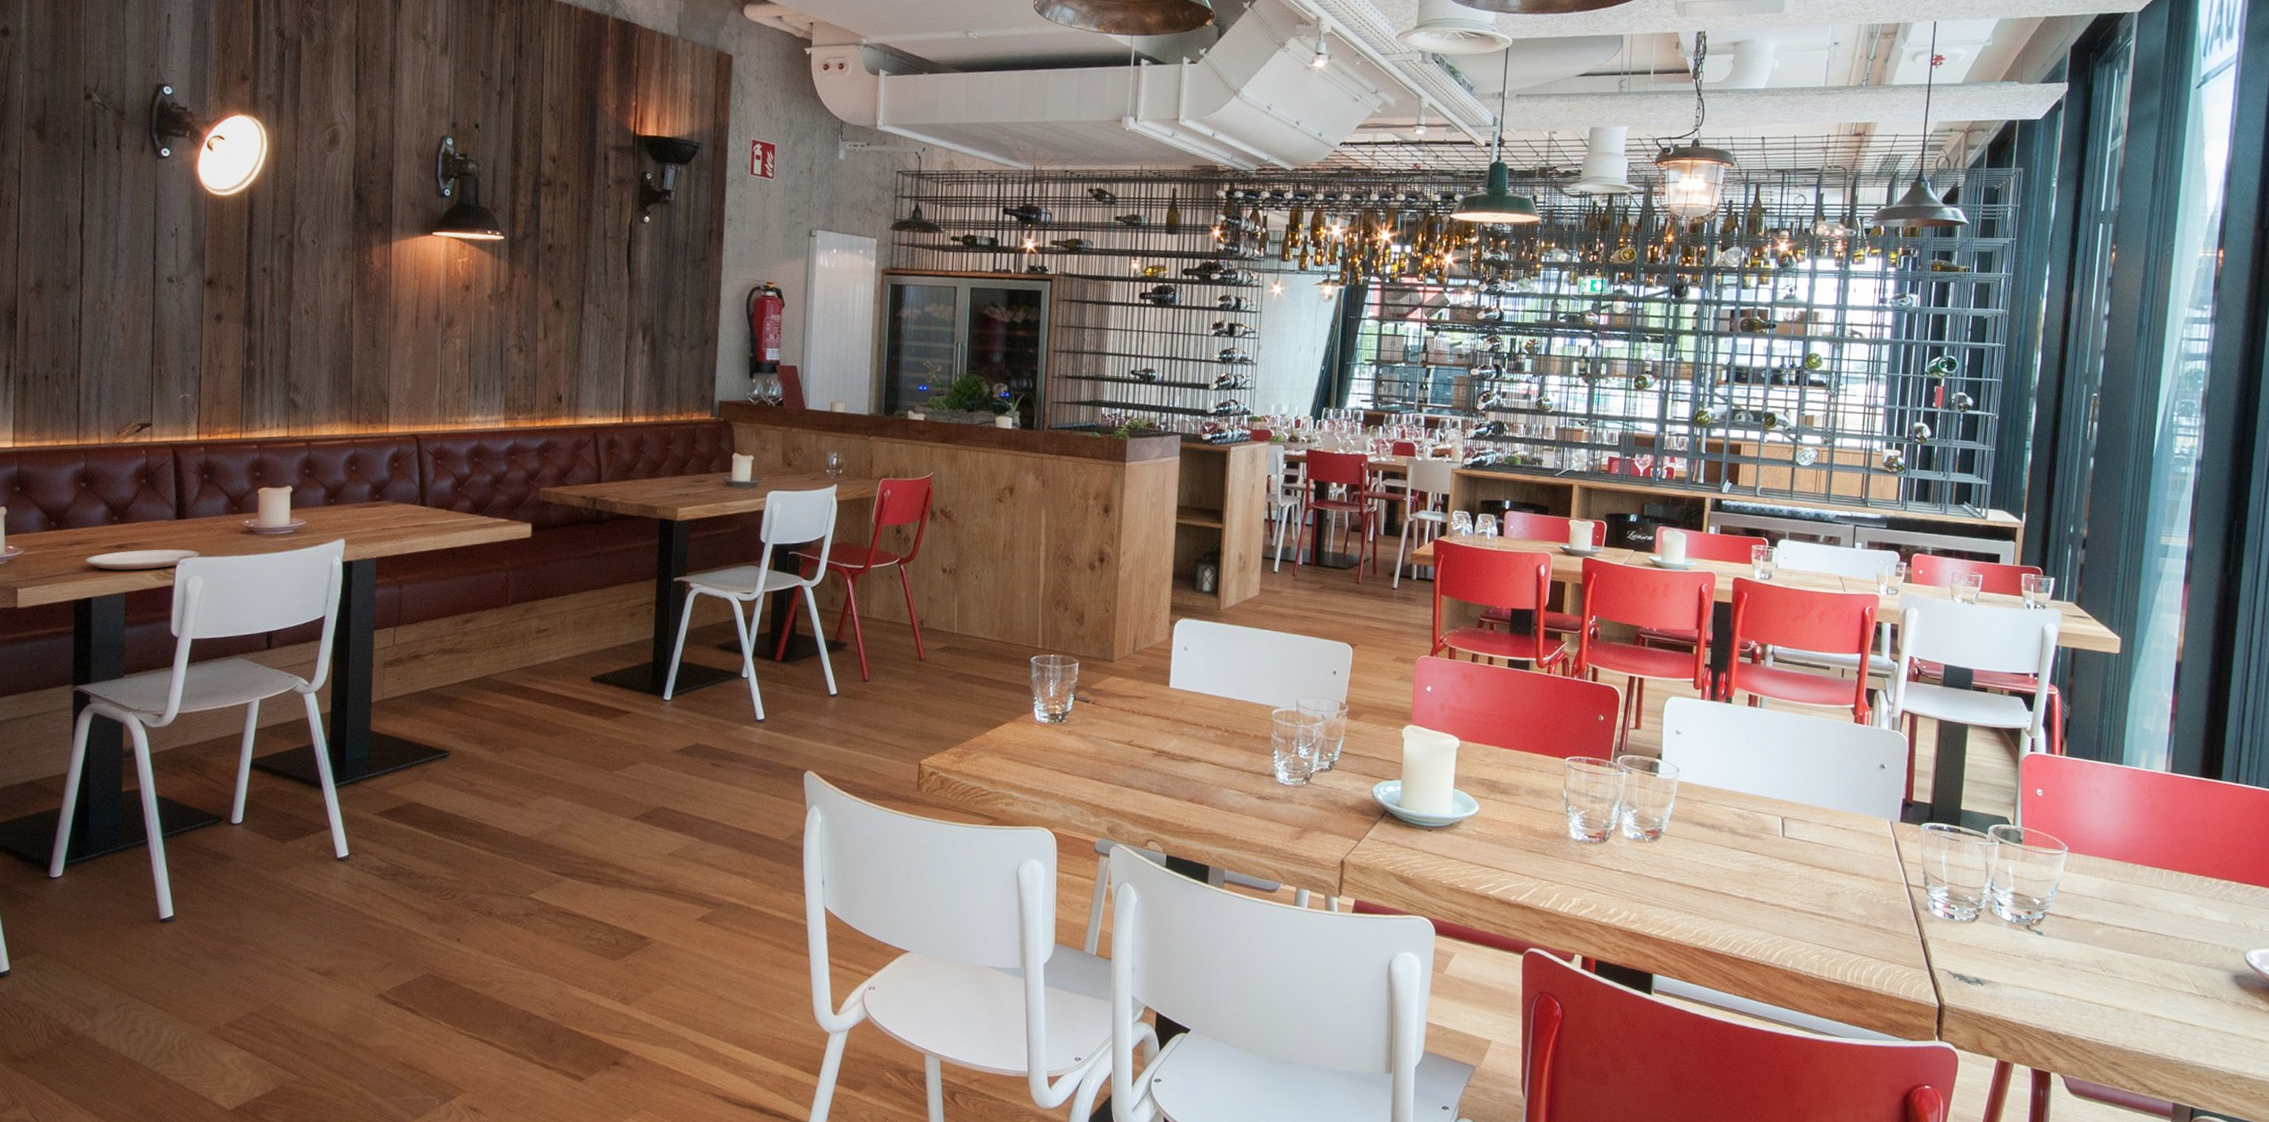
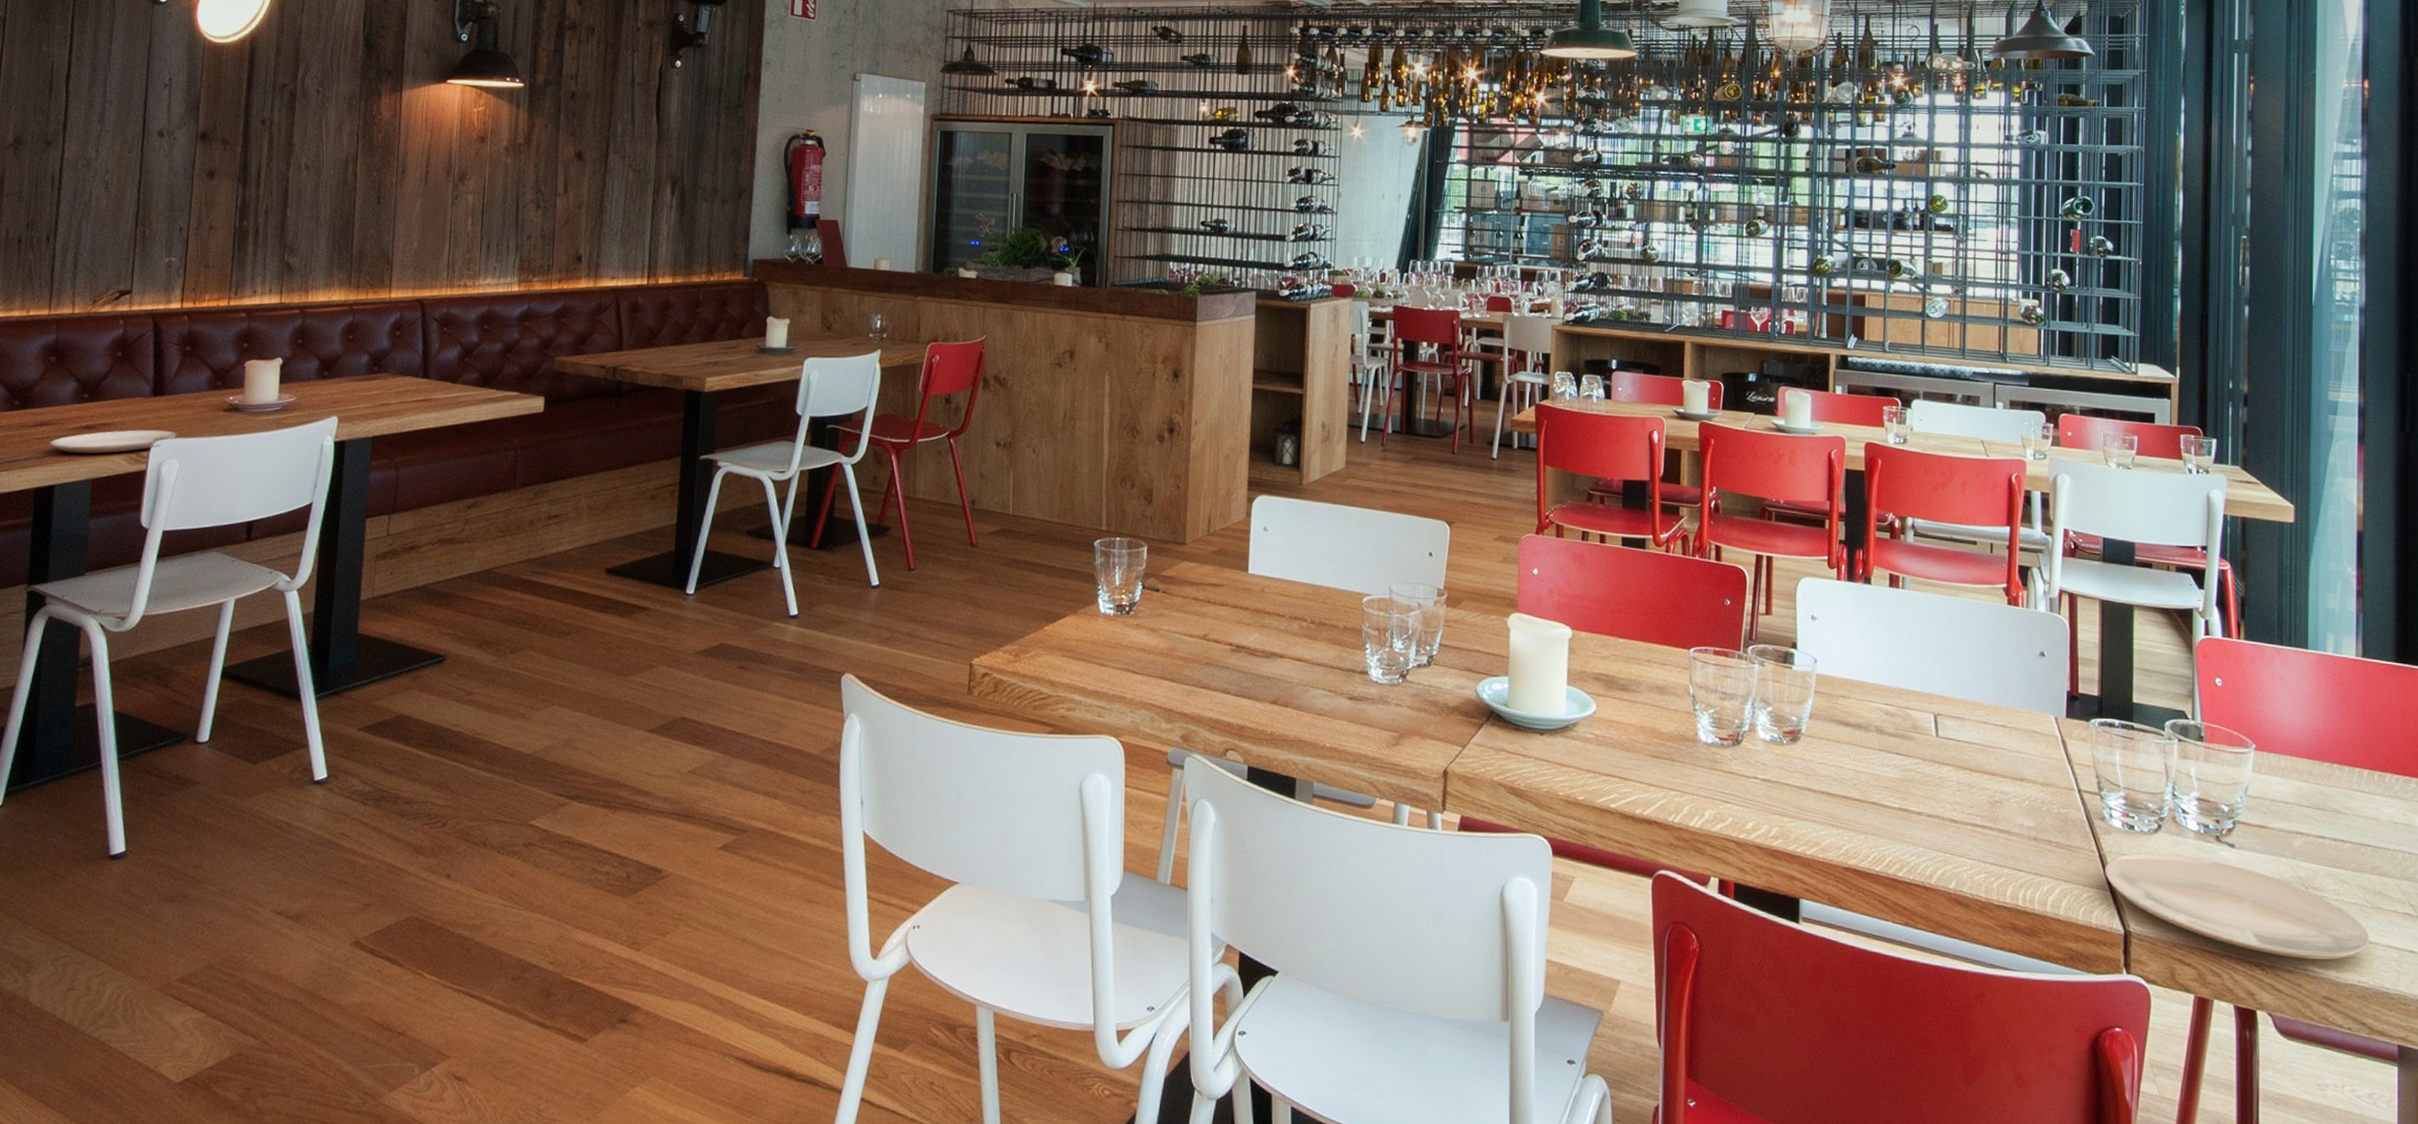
plate: none [1925,938,2156,1031] -> present [2105,852,2370,960]

